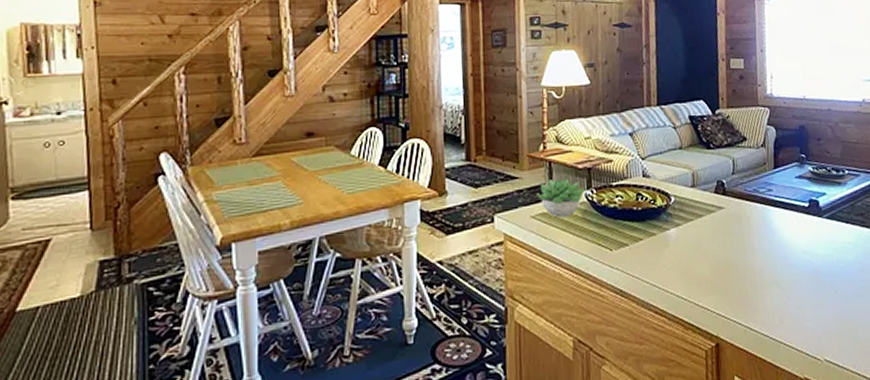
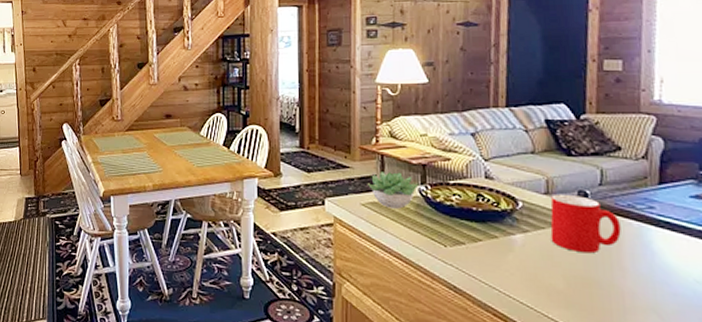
cup: none [696,185,750,239] -> present [550,194,621,254]

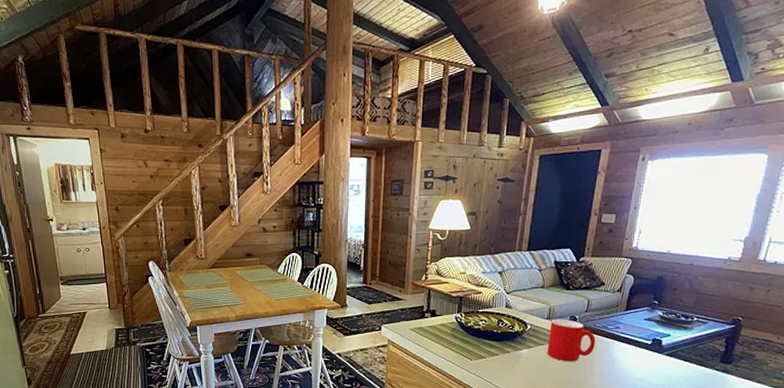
succulent plant: present [367,172,419,209] -> none [415,303,456,332]

